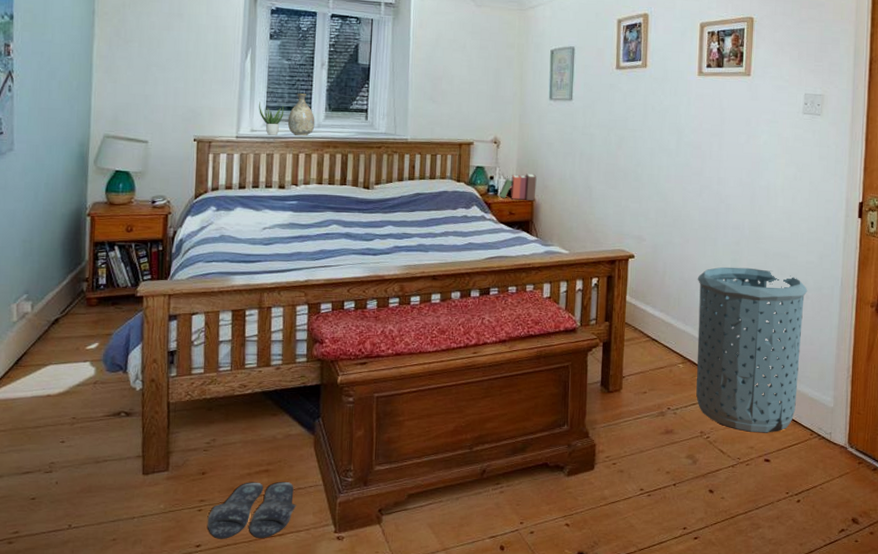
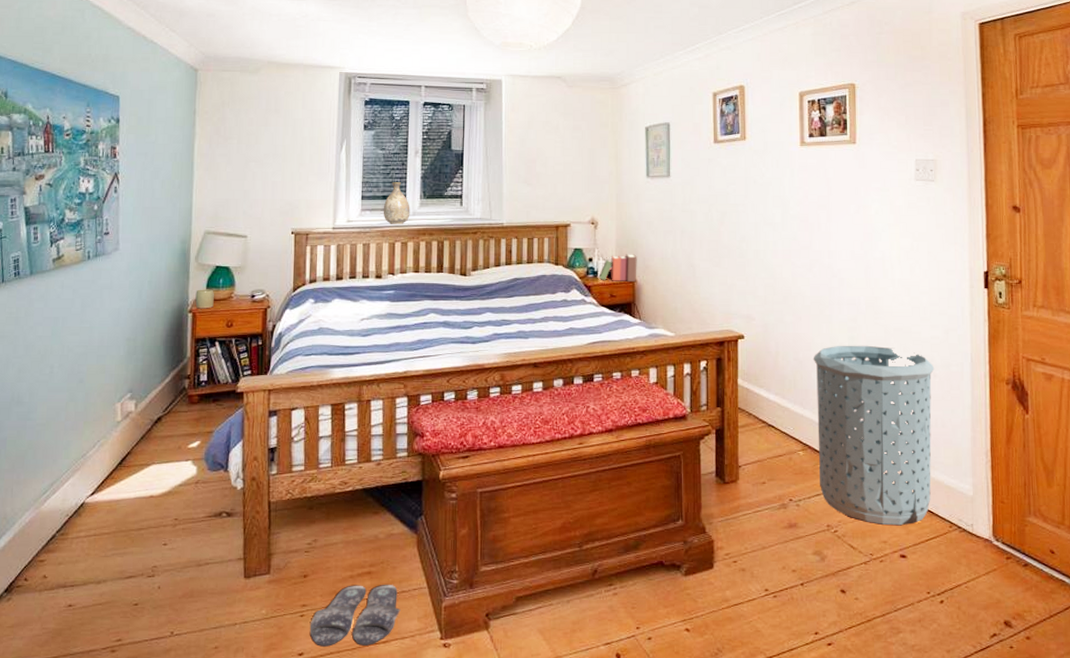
mug: none [94,193,114,213] -> present [195,289,215,309]
potted plant: present [259,102,285,136] -> none [354,192,380,225]

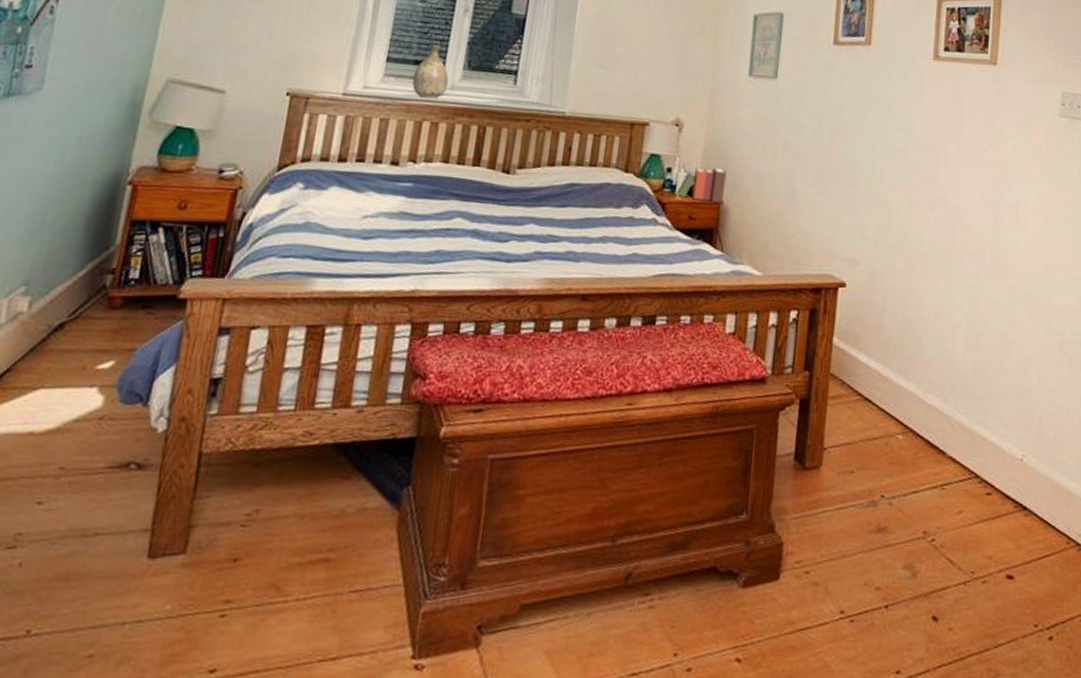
mug: present [195,289,215,309] -> none [139,154,168,182]
slippers: present [309,584,401,647] -> none [229,575,363,663]
laundry basket: present [813,345,935,526] -> none [919,306,1065,538]

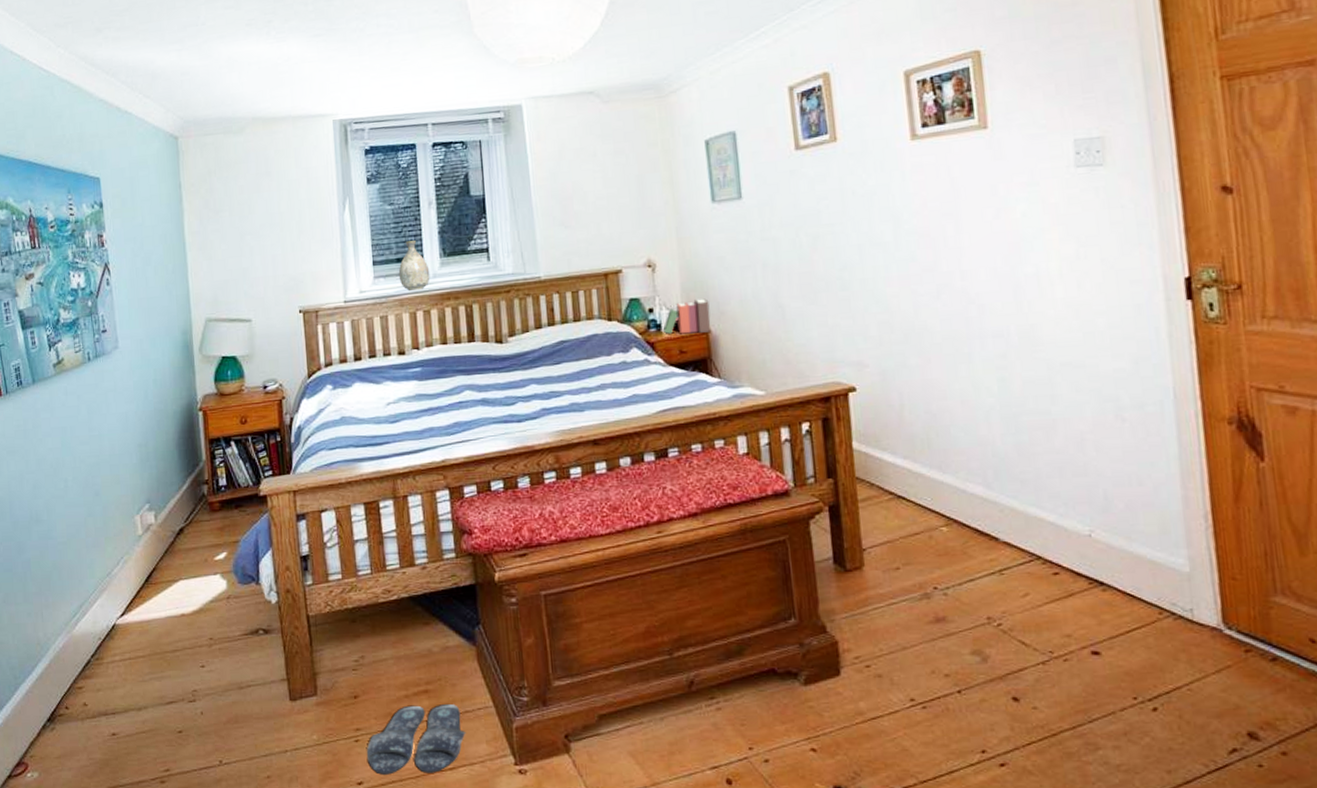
slippers: none [229,575,363,663] -> present [366,703,466,775]

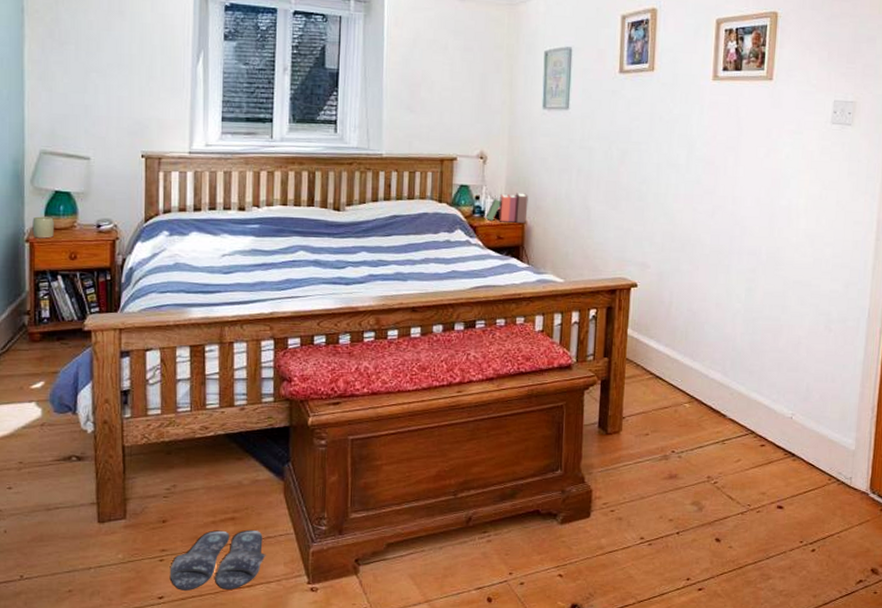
mug: none [203,383,225,406] -> present [32,216,55,239]
vase: present [398,240,430,292] -> none [246,102,278,152]

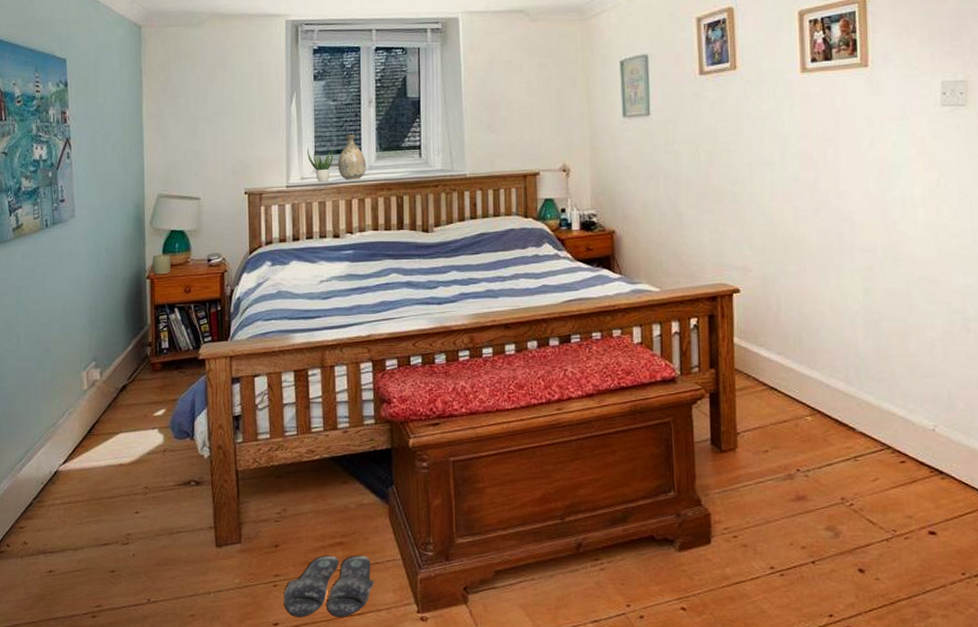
potted plant: none [214,112,243,151] -> present [307,147,334,182]
vase: none [246,102,278,152] -> present [337,135,366,181]
books: present [485,193,528,223] -> none [572,202,616,233]

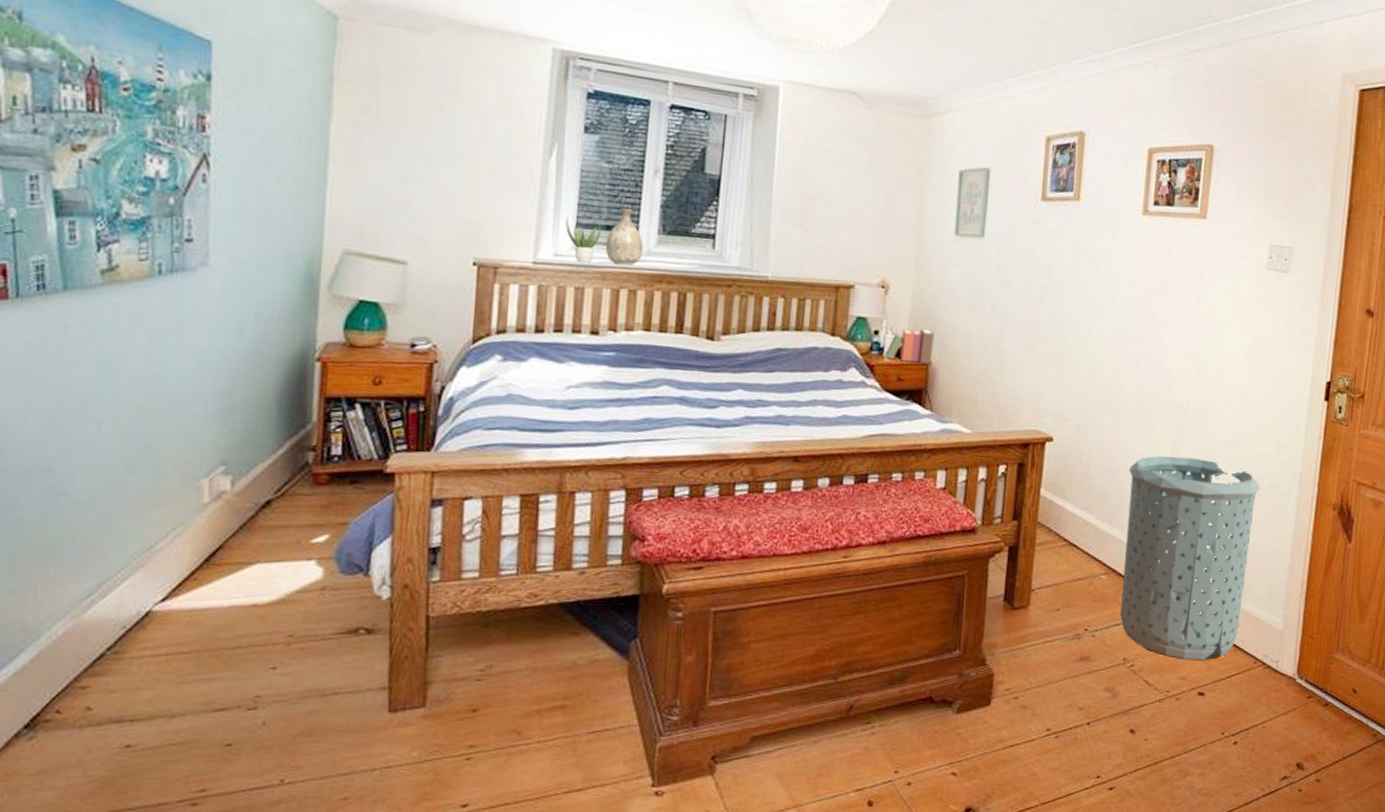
mug: present [152,254,172,275] -> none [326,330,357,358]
slippers: present [283,555,375,617] -> none [477,720,602,796]
books: none [572,202,616,233] -> present [884,328,935,364]
laundry basket: none [821,297,968,499] -> present [1120,455,1261,661]

